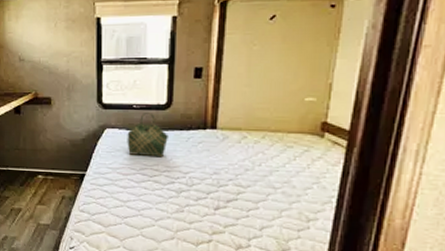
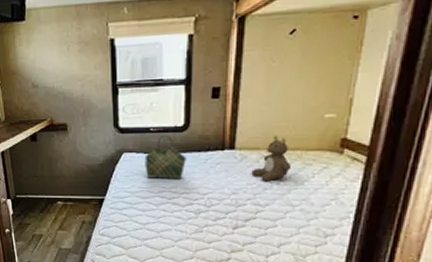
teddy bear: none [233,116,273,163] -> present [251,135,292,182]

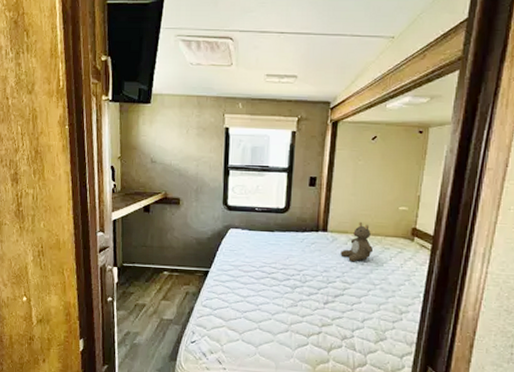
tote bag: present [145,135,186,180] -> none [248,215,286,256]

